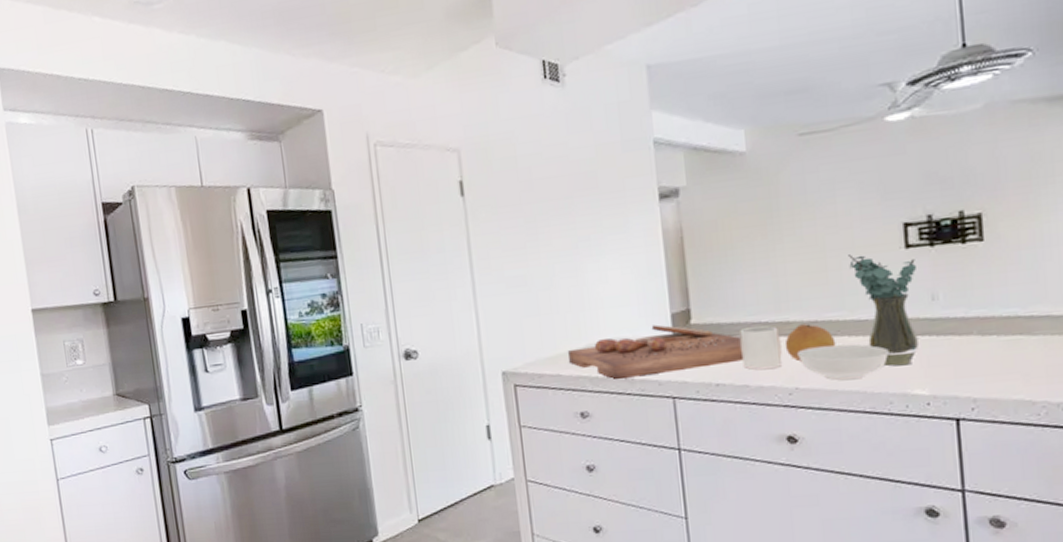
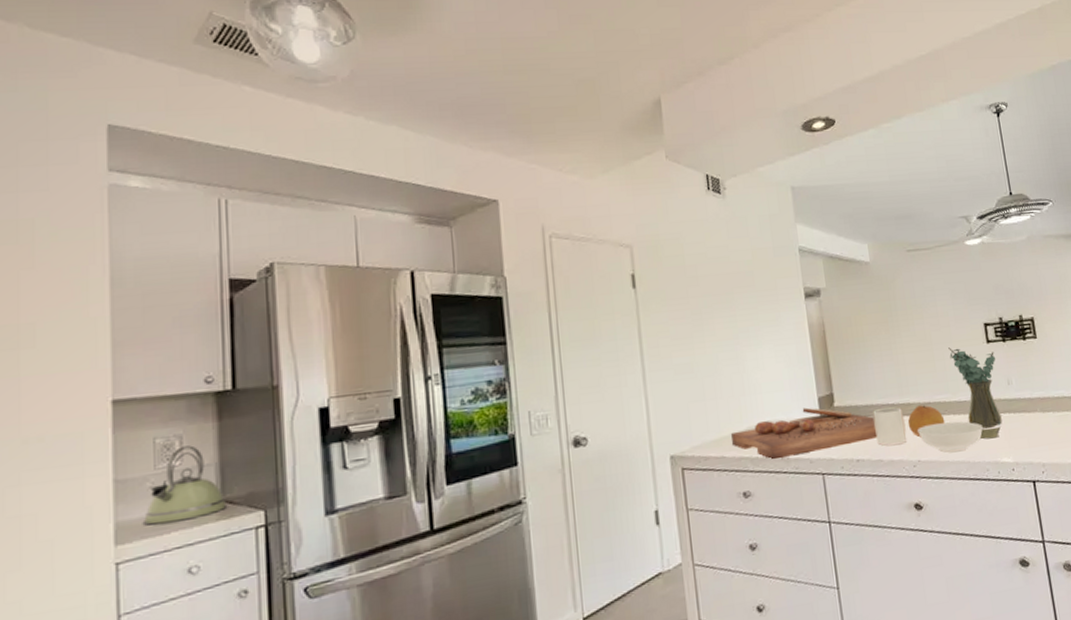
kettle: none [64,348,121,412] -> present [144,445,226,526]

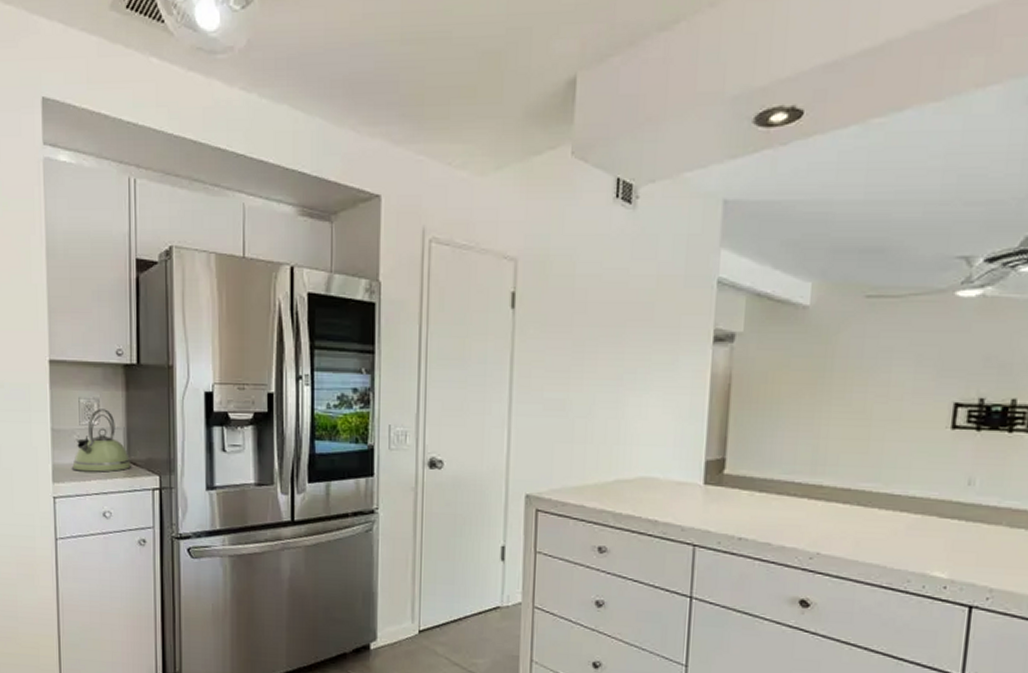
cutting board: present [731,407,878,460] -> none [595,469,773,520]
mug: present [873,407,907,447] -> none [768,486,811,531]
fruit: present [907,405,945,437] -> none [813,490,865,526]
bowl: present [918,421,983,453] -> none [825,515,916,553]
vase: present [948,347,1003,440] -> none [892,427,959,546]

